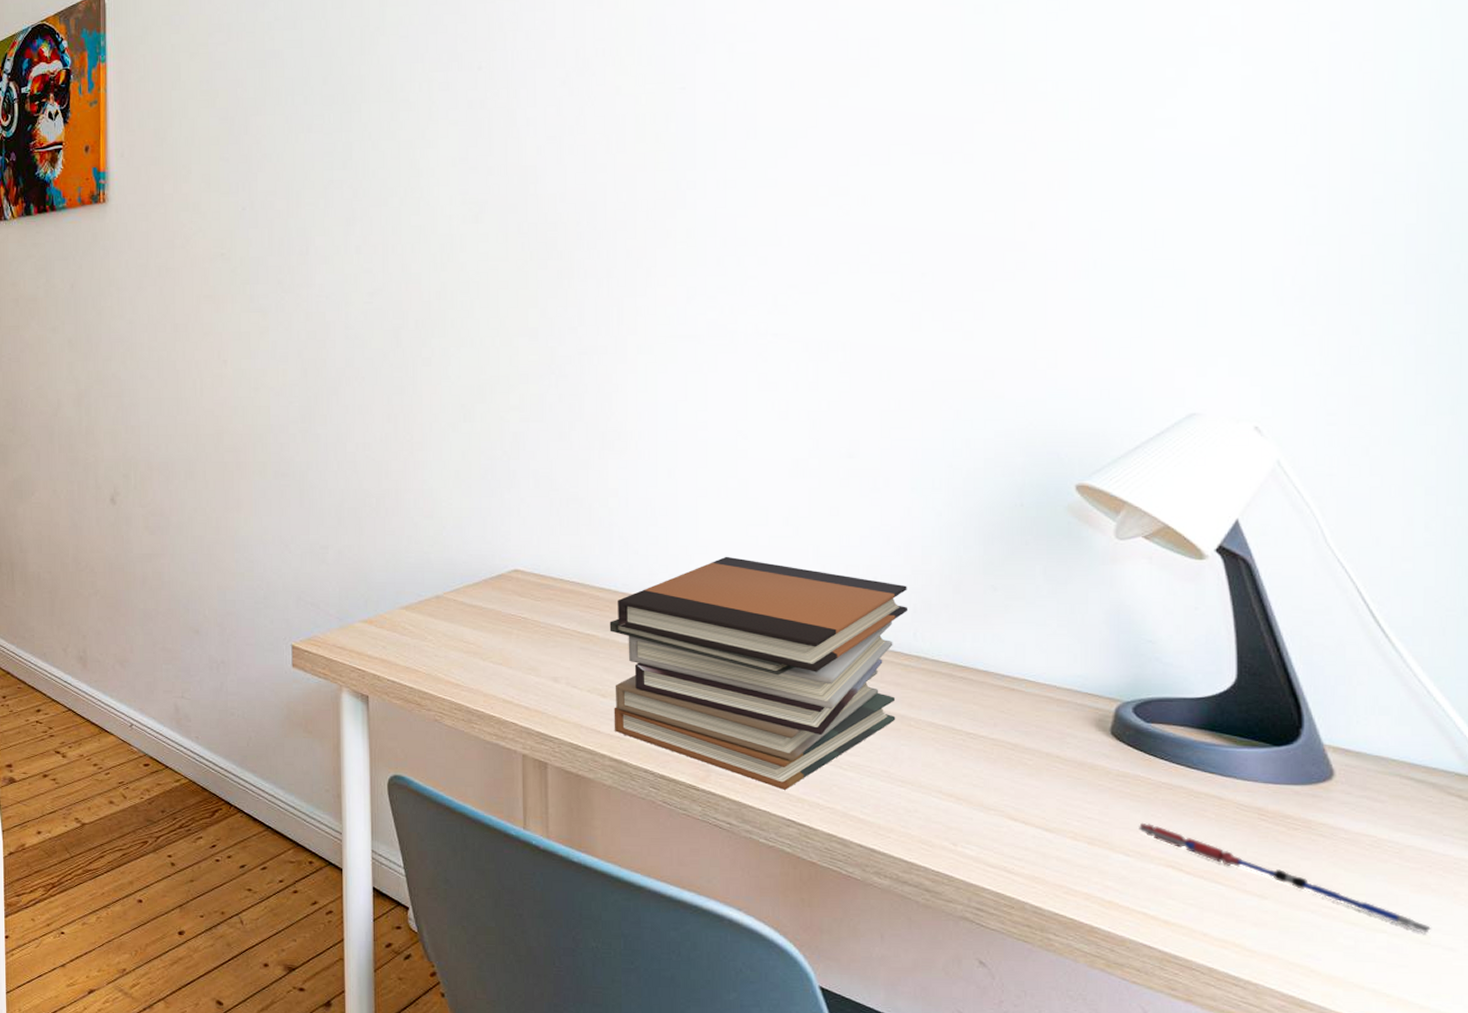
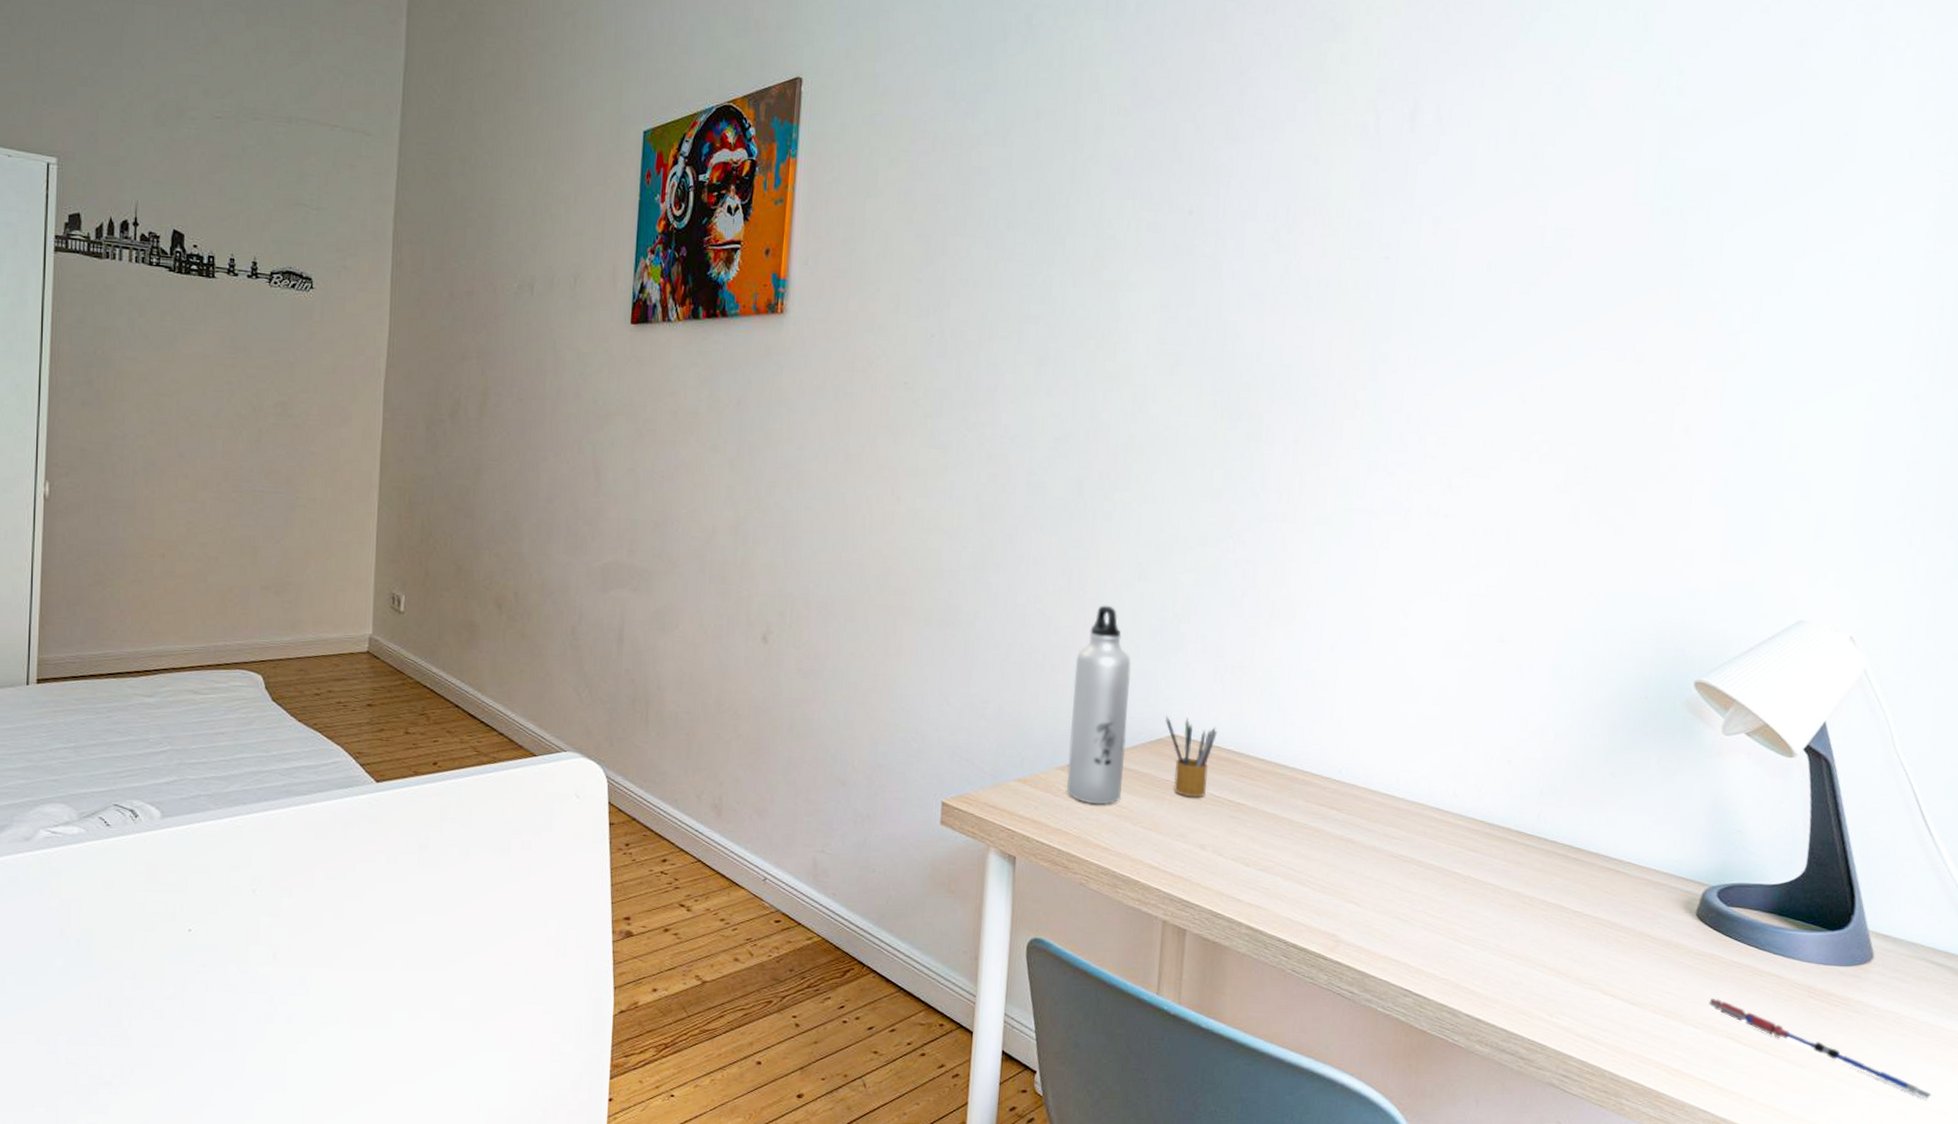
water bottle: none [409,448,468,642] -> present [1067,605,1131,805]
pencil box: none [505,551,559,631] -> present [1165,715,1217,798]
book stack: present [609,556,909,790] -> none [1254,732,1537,961]

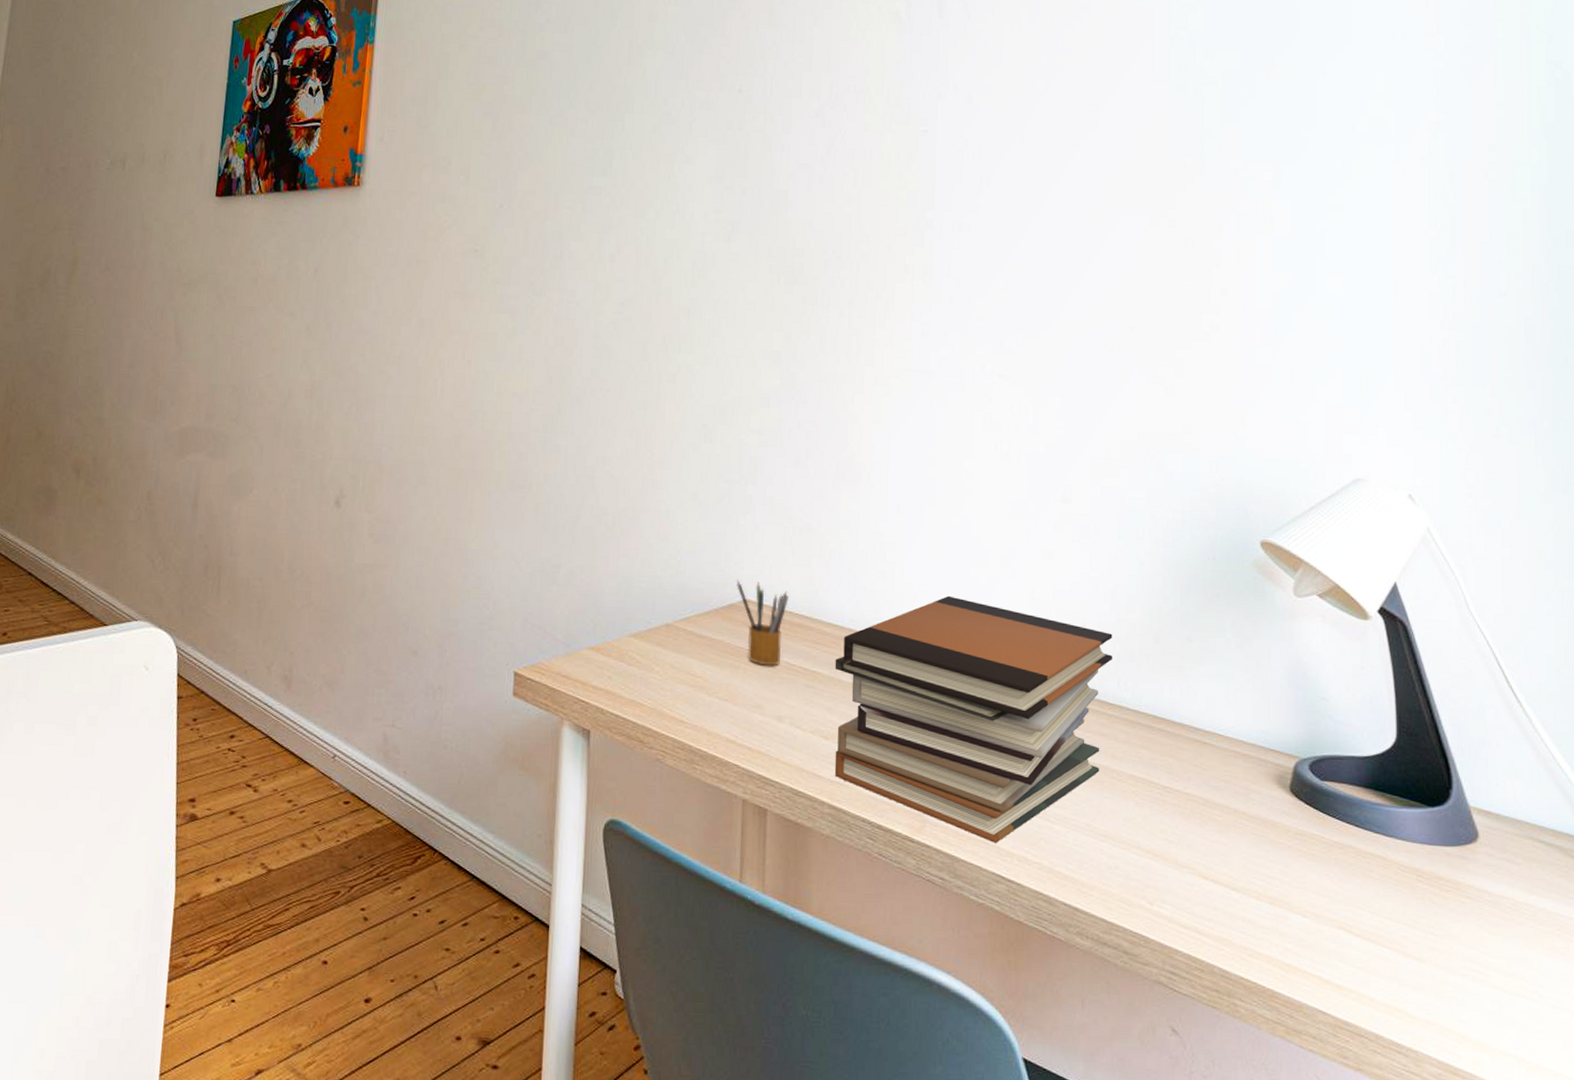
water bottle: present [1067,605,1131,805] -> none [640,467,701,674]
book stack: none [1254,732,1537,961] -> present [834,595,1113,843]
pen: present [1709,997,1932,1100] -> none [1314,882,1561,999]

